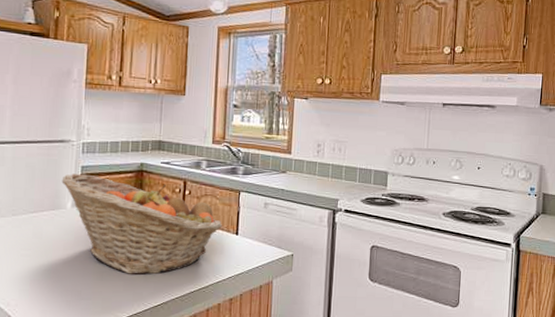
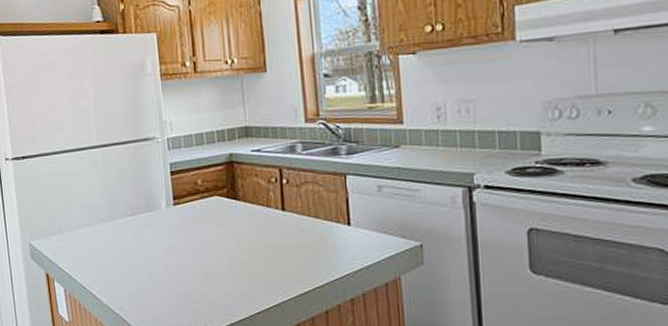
fruit basket: present [61,173,222,275] -> none [152,171,330,275]

